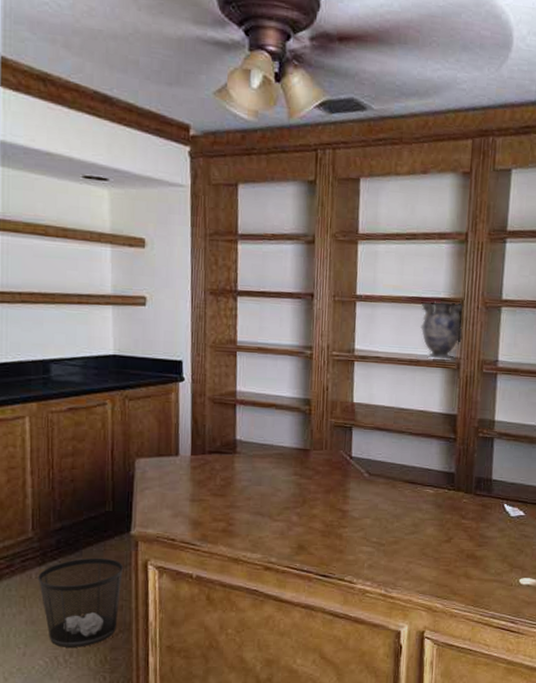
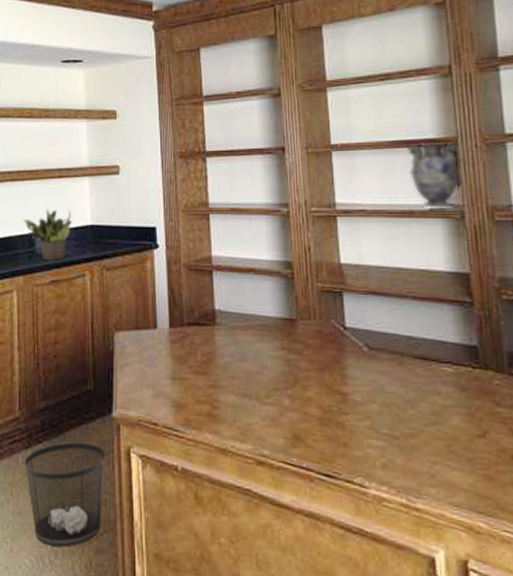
potted plant: none [36,334,93,389] -> present [23,208,72,261]

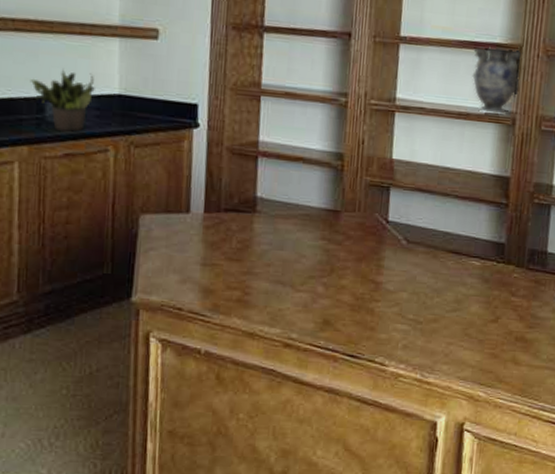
waste bin: present [24,442,106,547] -> none [22,326,121,429]

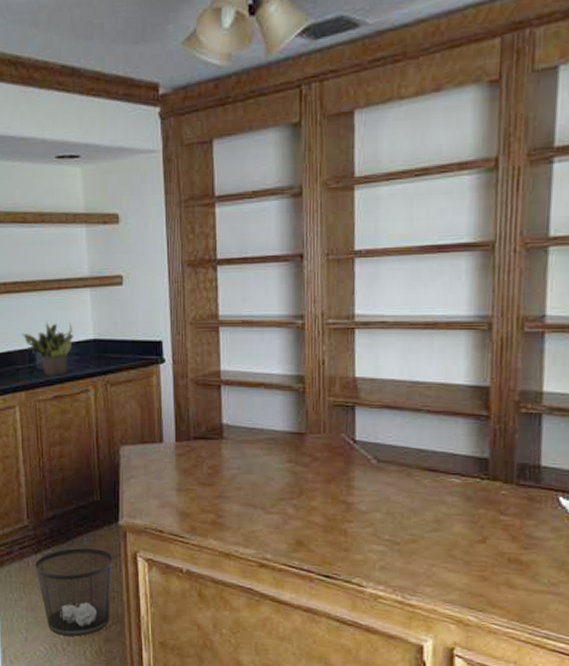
waste bin: none [22,326,121,429] -> present [34,547,113,637]
decorative vase: present [472,46,523,114] -> none [438,246,496,319]

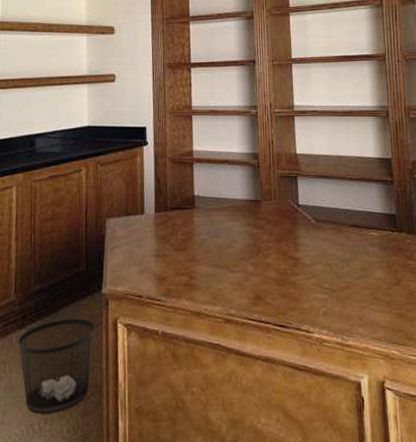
potted plant: present [21,322,74,376] -> none [24,112,71,159]

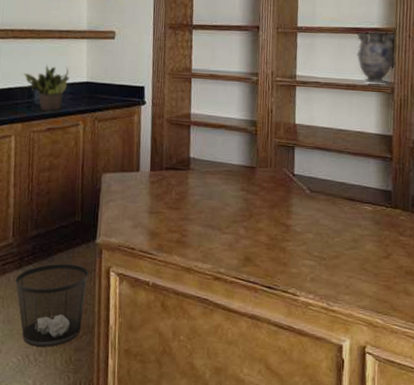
potted plant: none [24,112,71,159] -> present [23,65,69,112]
decorative vase: none [349,57,387,109] -> present [356,31,397,84]

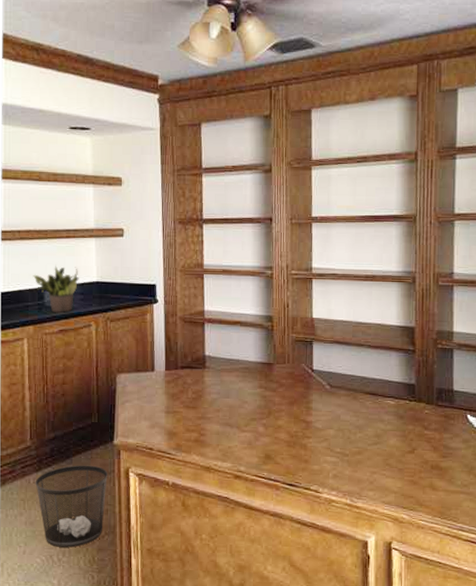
decorative vase: present [356,31,397,84] -> none [375,218,417,274]

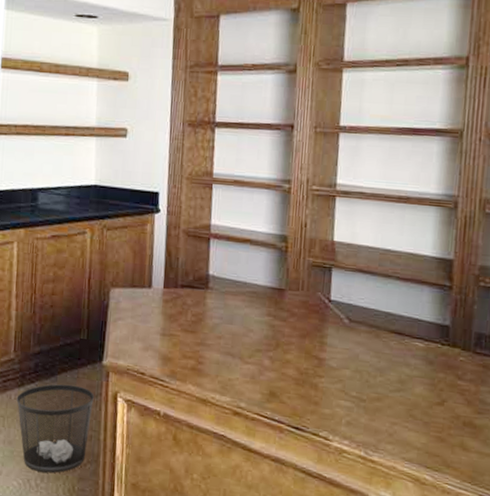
potted plant: present [32,265,79,313] -> none [27,165,76,217]

